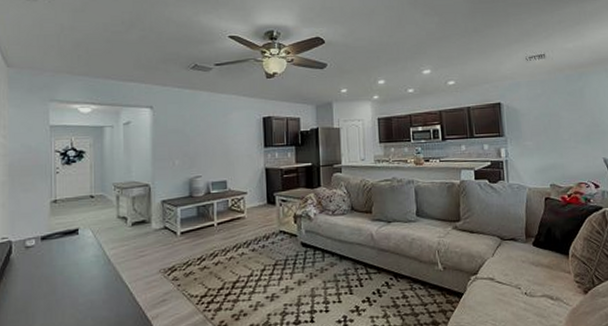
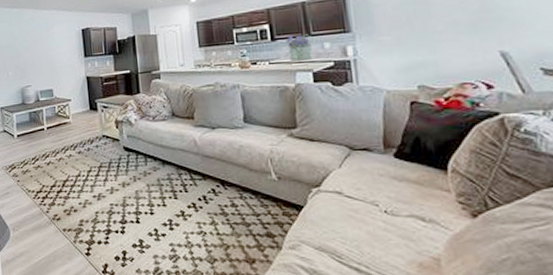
flower bouquet: none [451,136,474,162] -> present [283,34,313,63]

